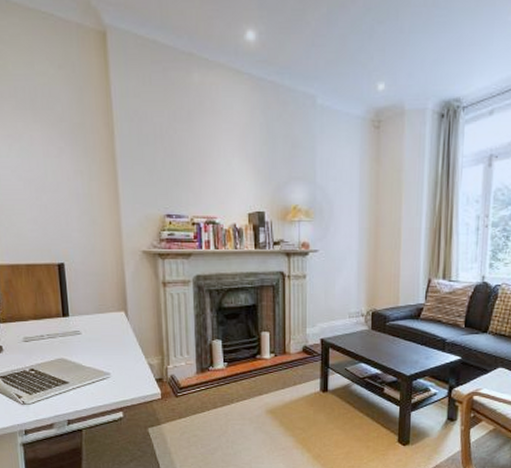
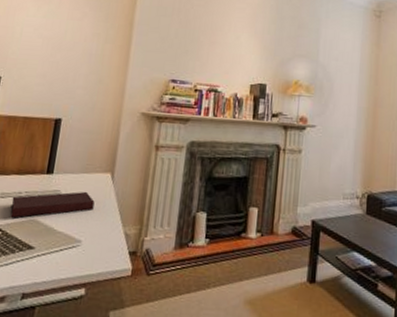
notebook: none [36,330,115,359] -> present [10,191,95,218]

